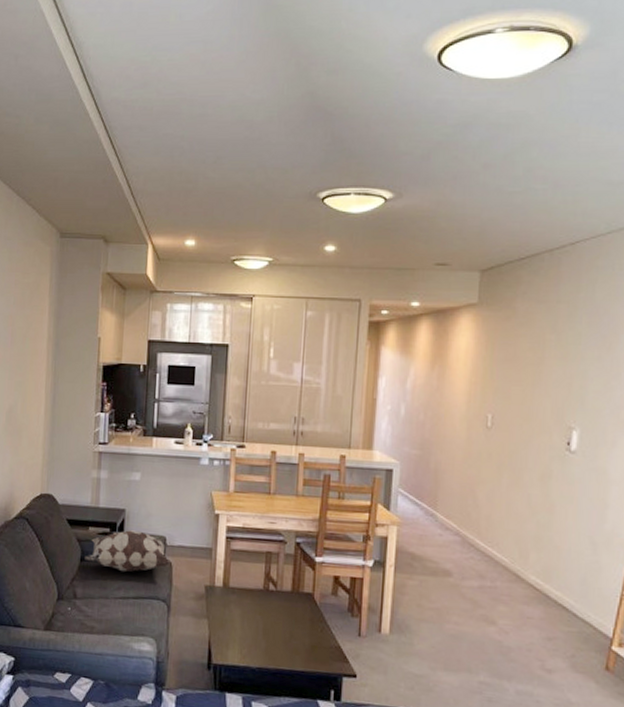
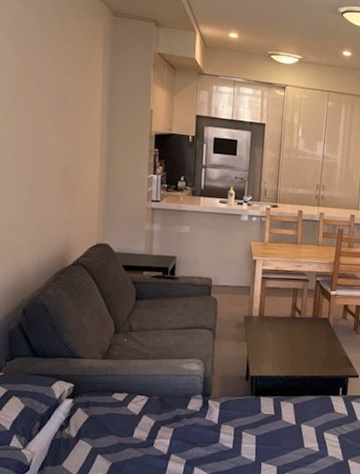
decorative pillow: present [84,530,170,573] -> none [139,273,216,308]

